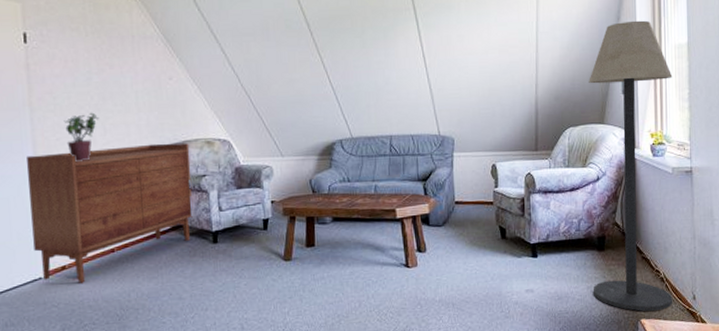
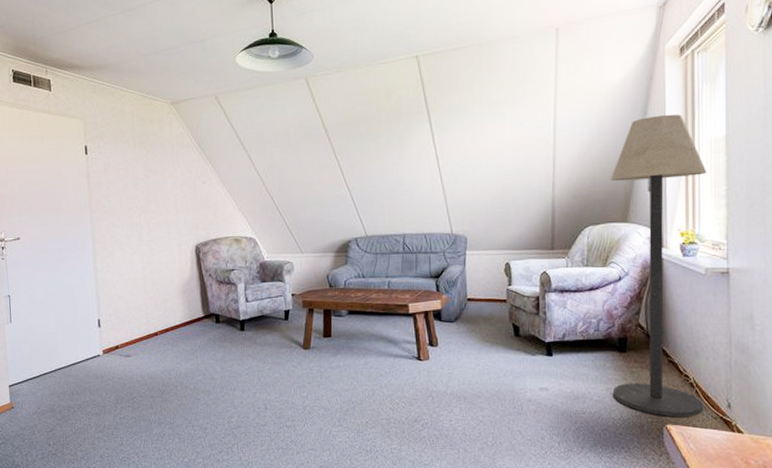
sideboard: present [27,143,194,283] -> none [88,241,224,361]
potted plant: present [63,112,100,161] -> none [116,213,145,256]

